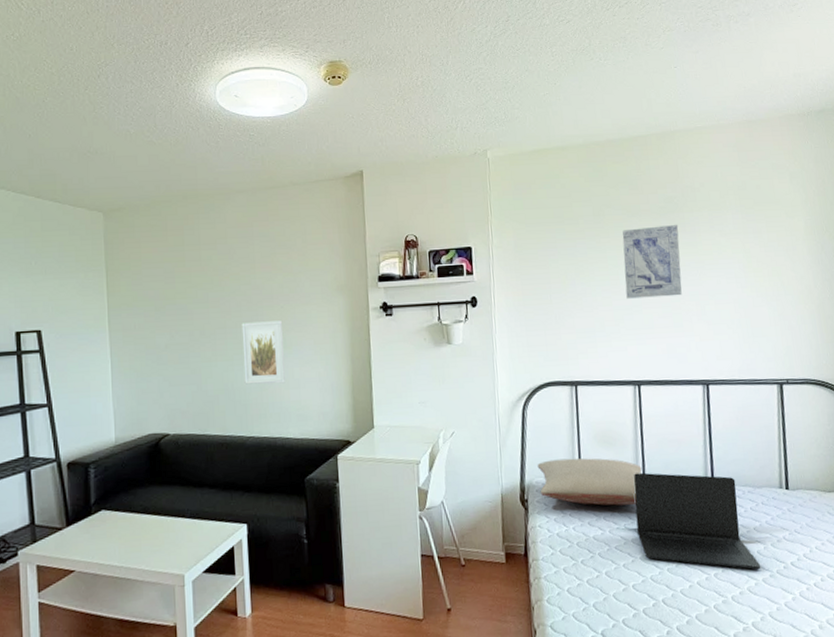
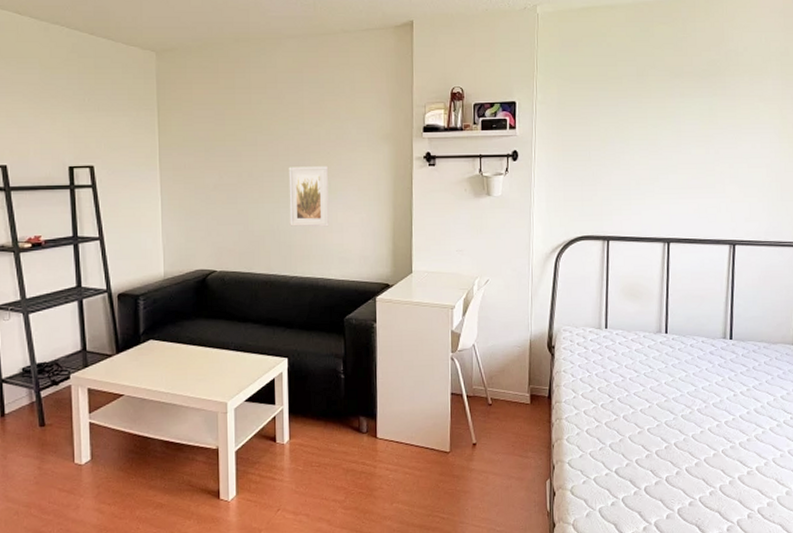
pillow: present [537,458,642,506] -> none [566,309,665,355]
wall art: present [622,224,682,299] -> none [662,87,719,159]
laptop: present [633,472,761,570] -> none [655,325,769,420]

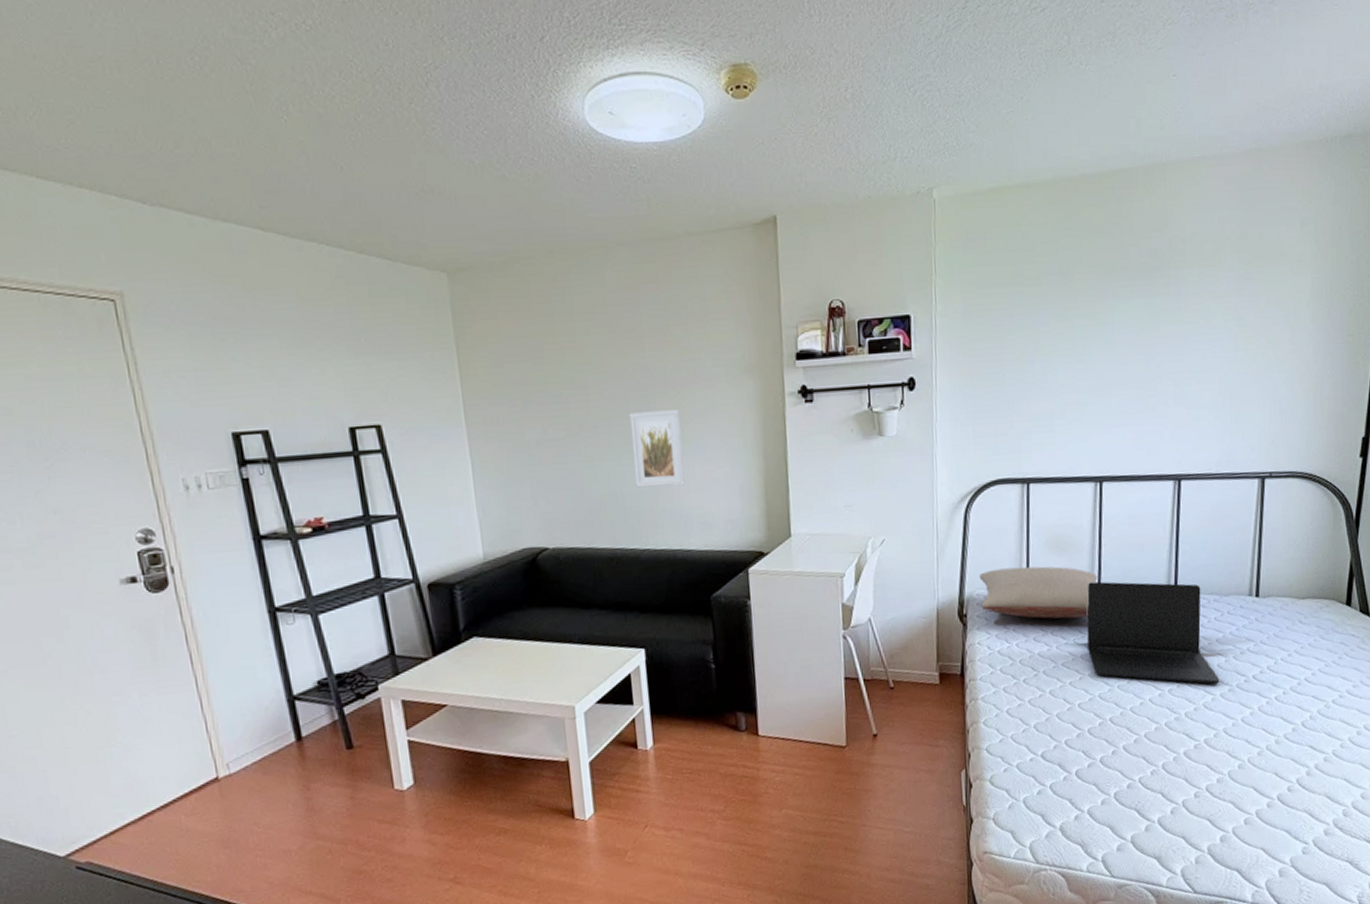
pillow: none [566,309,665,355] -> present [979,566,1098,619]
laptop: none [655,325,769,420] -> present [1087,581,1220,685]

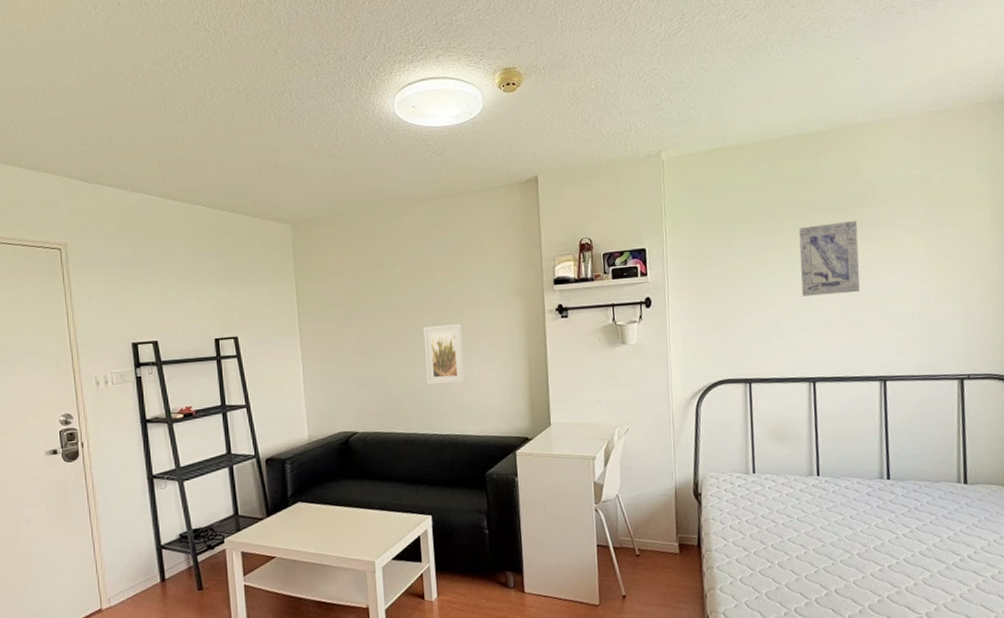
pillow: present [979,566,1098,619] -> none [711,453,816,500]
laptop: present [1087,581,1220,685] -> none [807,467,937,563]
wall art: none [1092,284,1162,379] -> present [799,220,860,297]

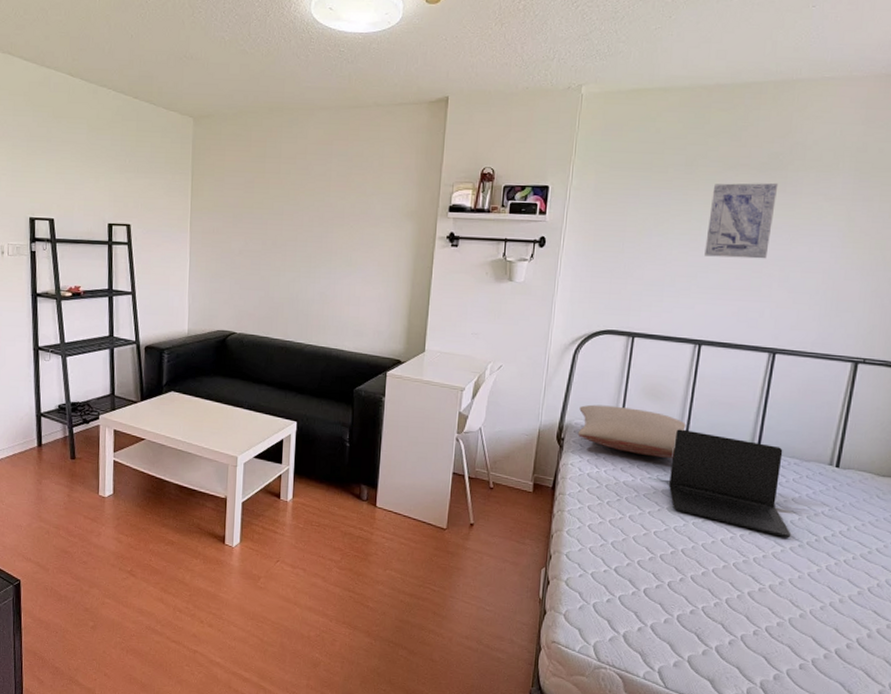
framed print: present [423,324,465,385] -> none [308,238,351,299]
pillow: none [711,453,816,500] -> present [577,404,686,458]
laptop: none [807,467,937,563] -> present [669,429,792,538]

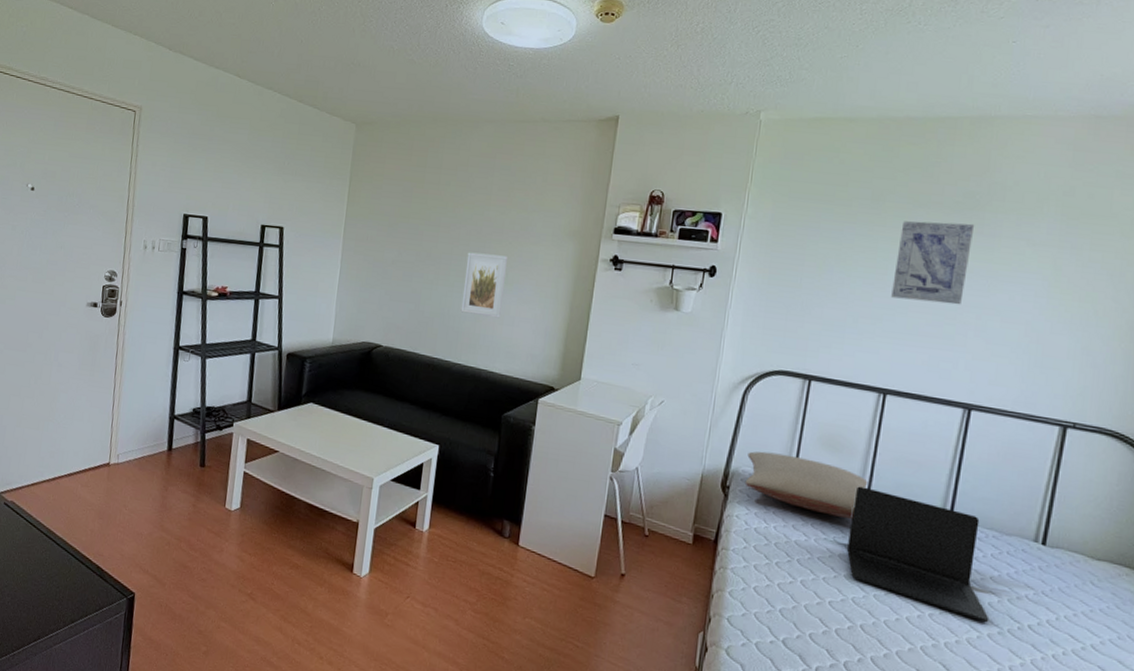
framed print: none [308,238,351,299] -> present [460,252,509,319]

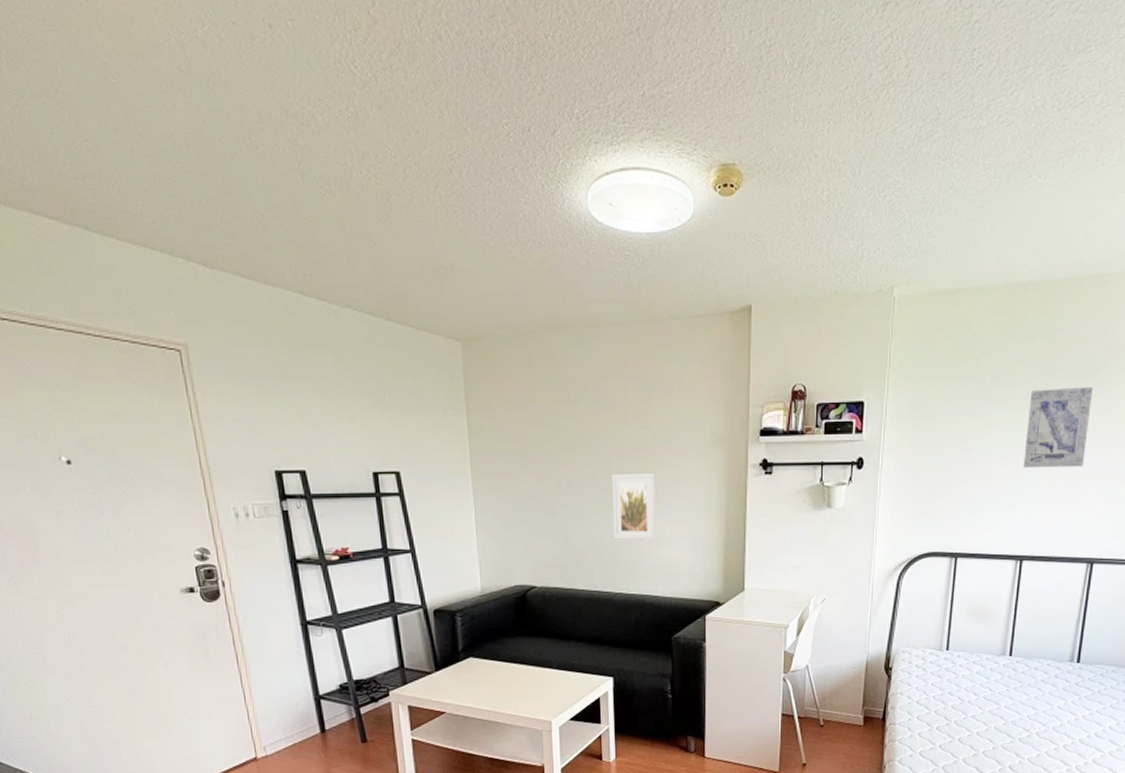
pillow: present [744,451,868,519] -> none [905,630,1010,678]
laptop: present [847,486,990,623] -> none [995,647,1110,744]

